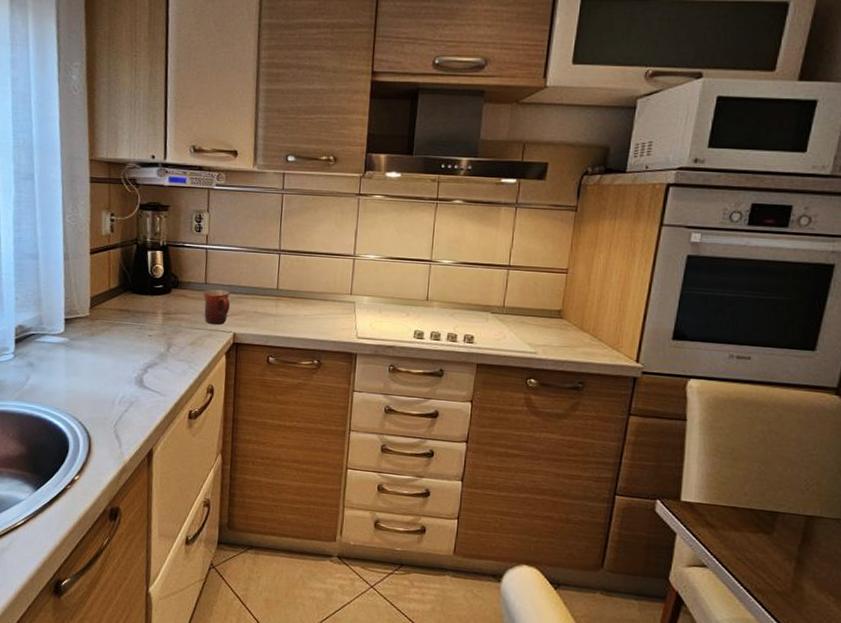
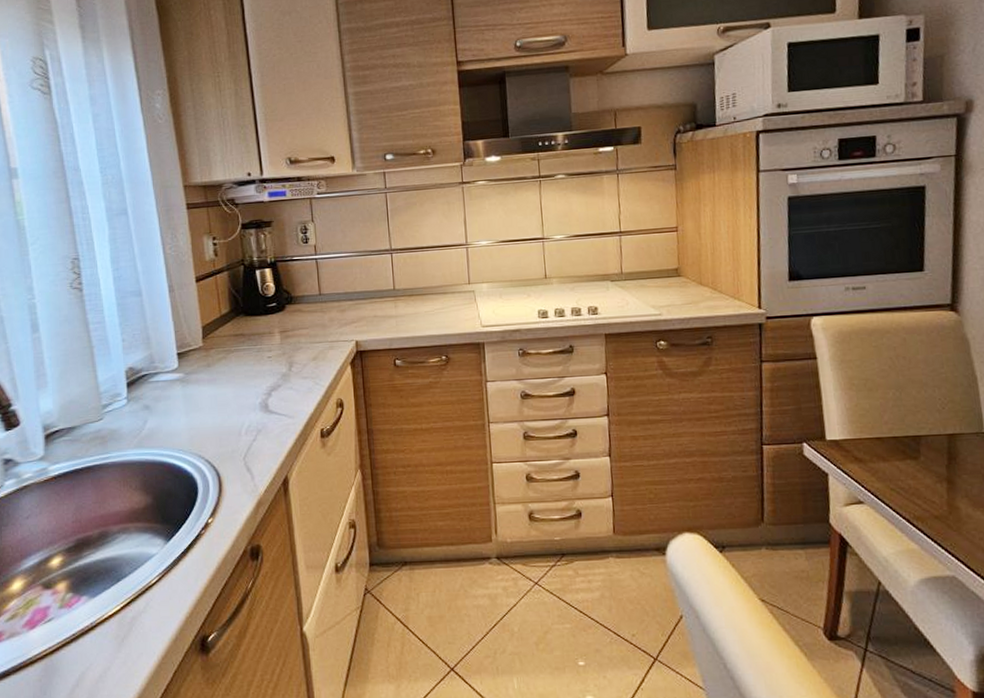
mug: present [202,289,231,325] -> none [318,298,349,336]

